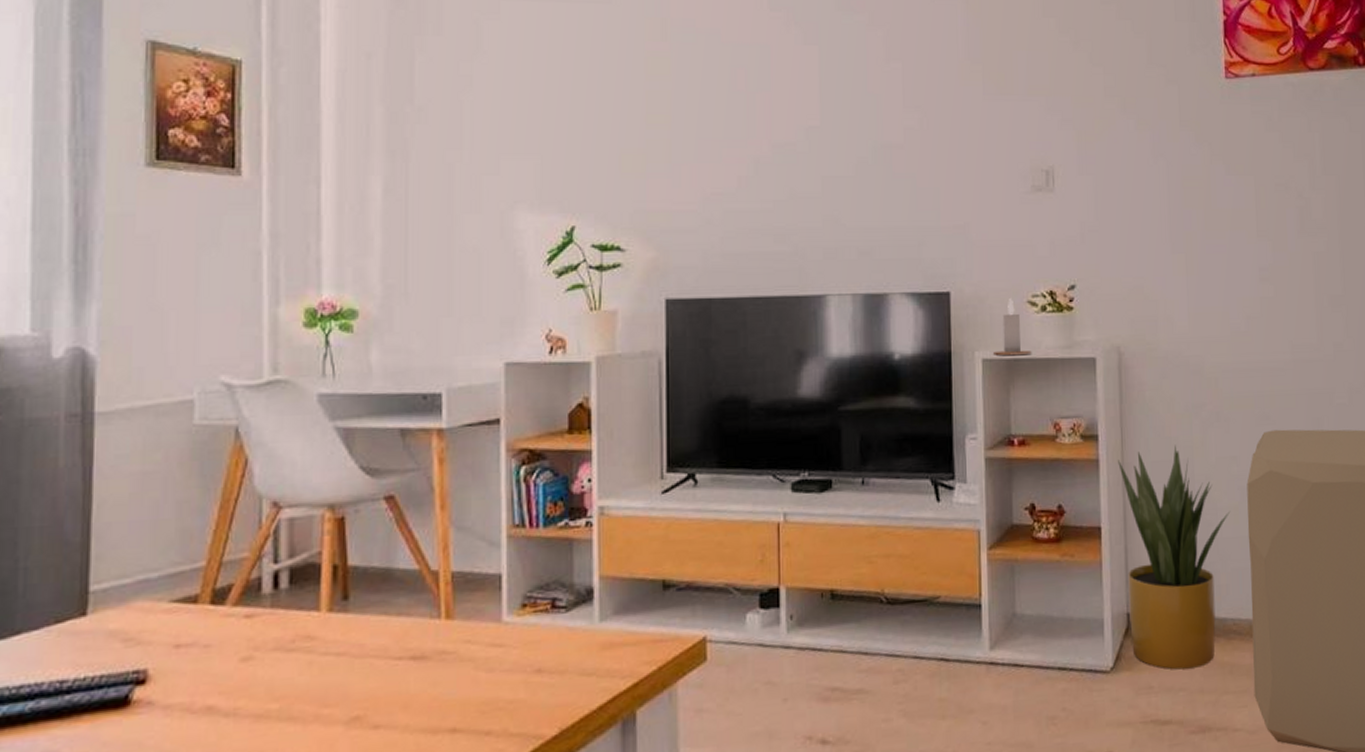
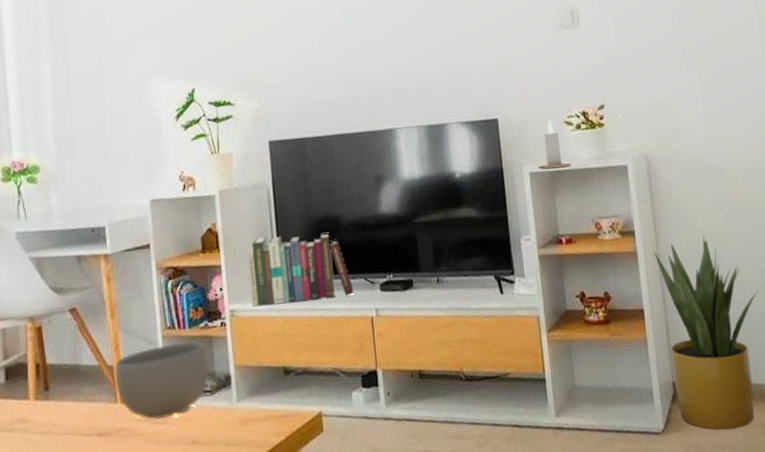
bowl: none [439,543,565,640] -> present [115,340,209,419]
books: none [627,416,758,504] -> present [247,232,354,307]

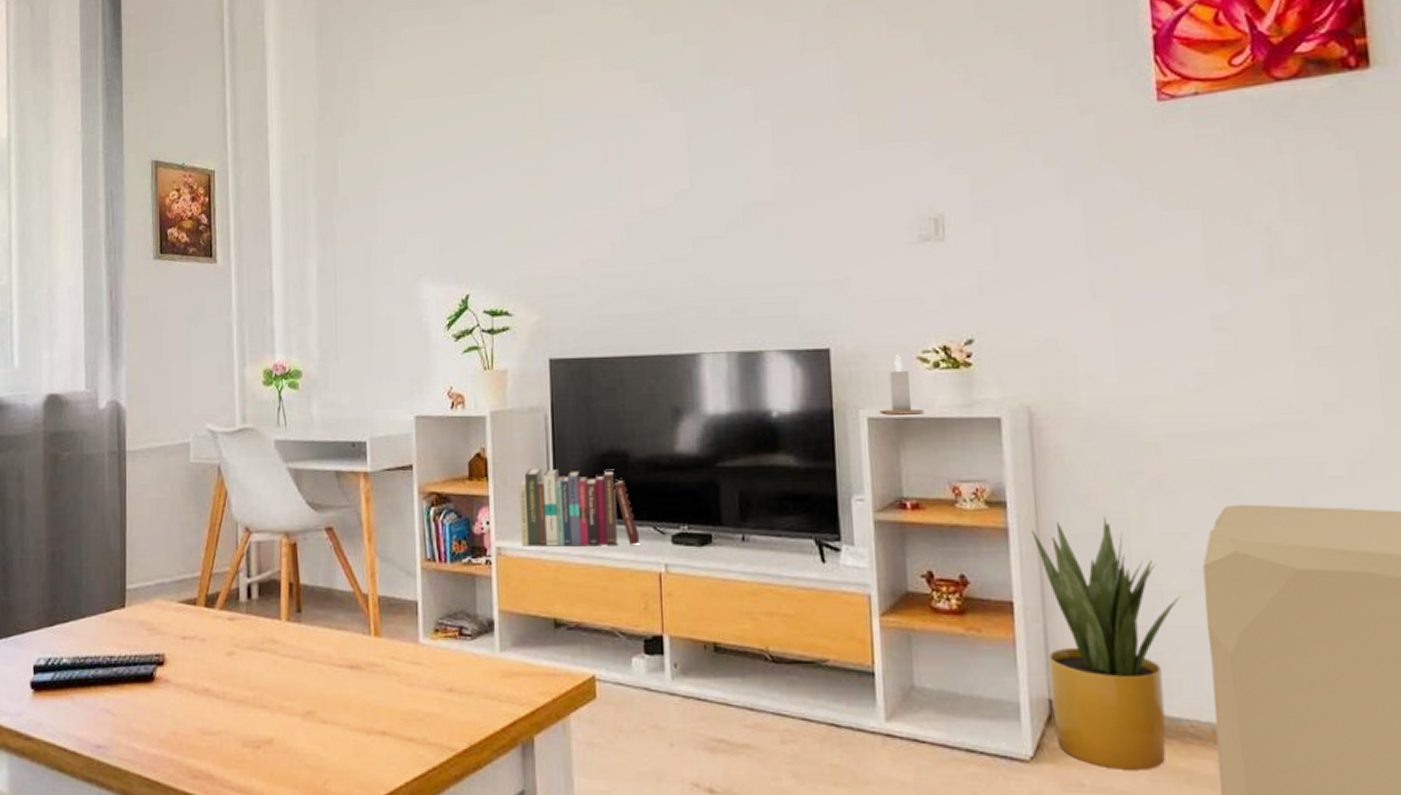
bowl: present [115,340,209,419] -> none [369,577,470,658]

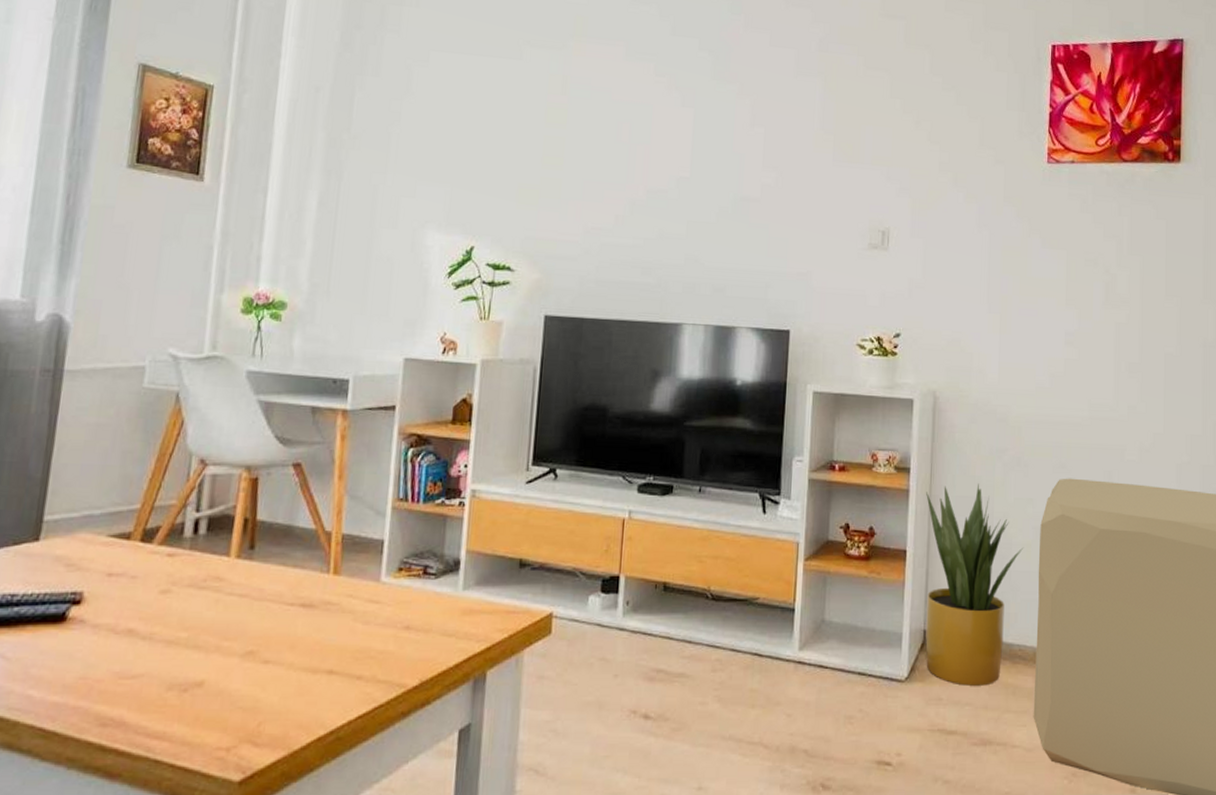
books: present [519,467,640,547] -> none [496,416,610,492]
candle: present [880,355,924,415] -> none [823,341,857,392]

